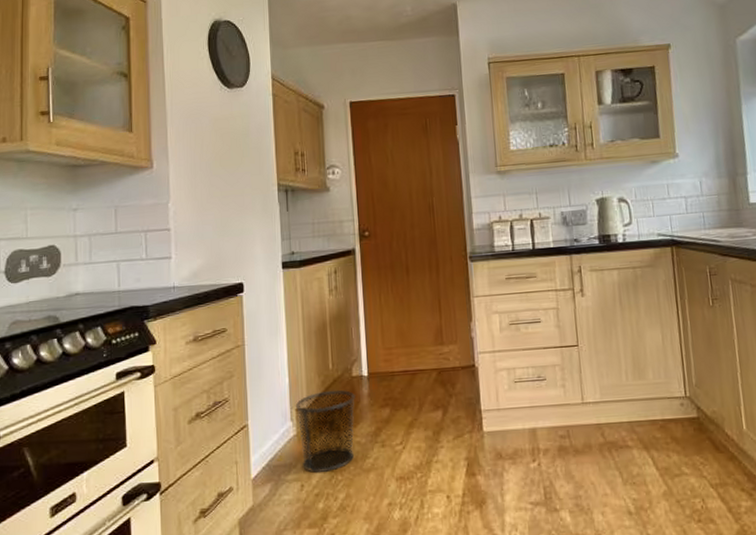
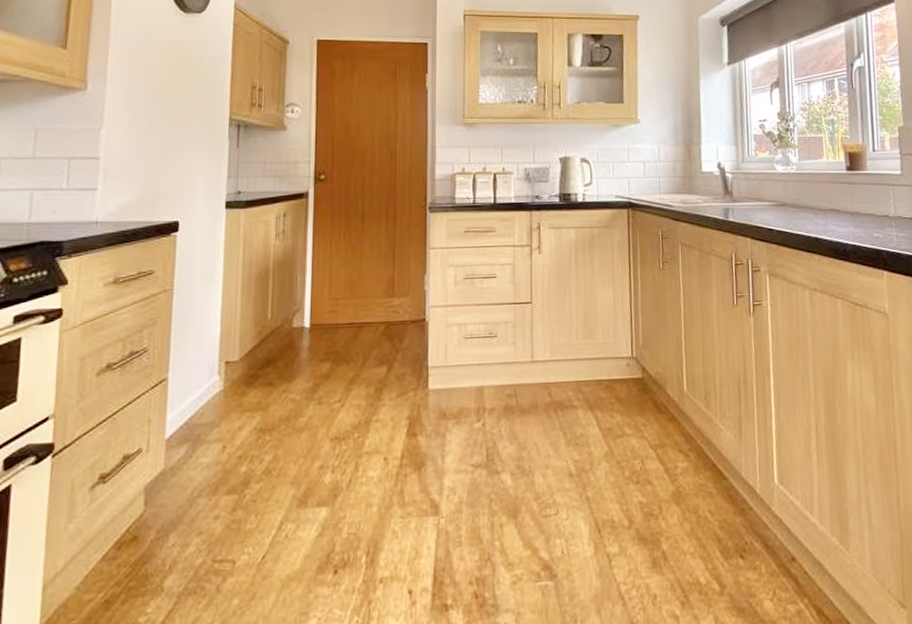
waste bin: present [295,389,355,473] -> none [225,341,294,433]

